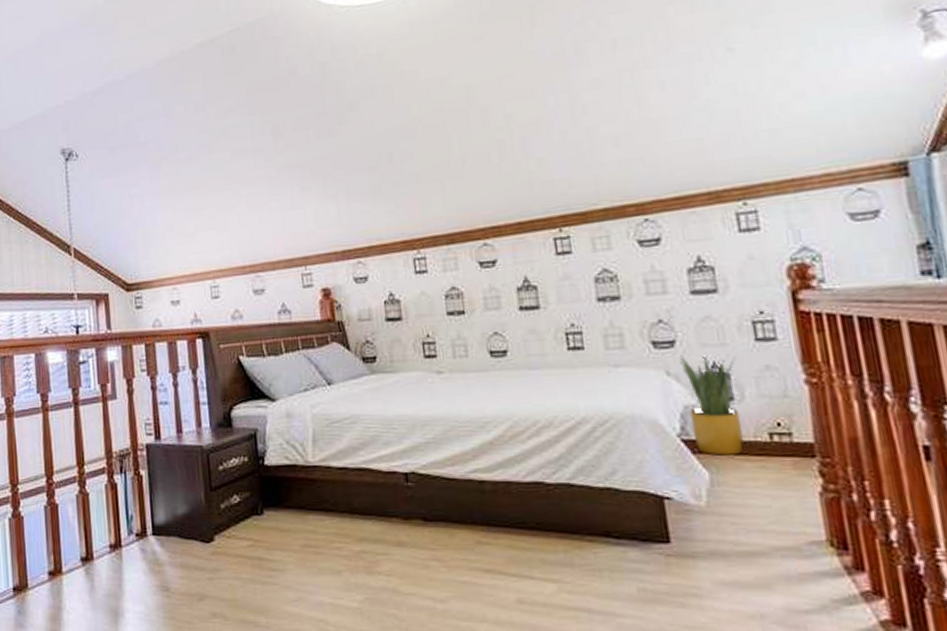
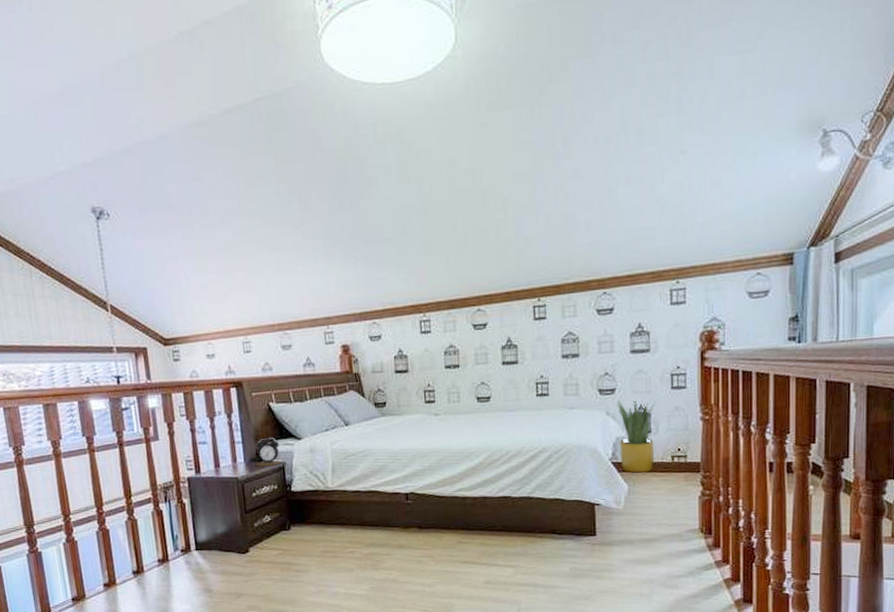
alarm clock: none [223,397,254,433] -> present [256,437,282,466]

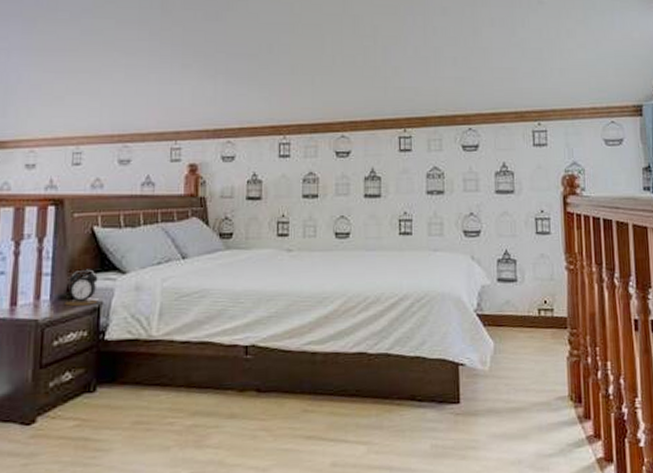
planter: present [618,400,656,473] -> none [483,243,521,328]

